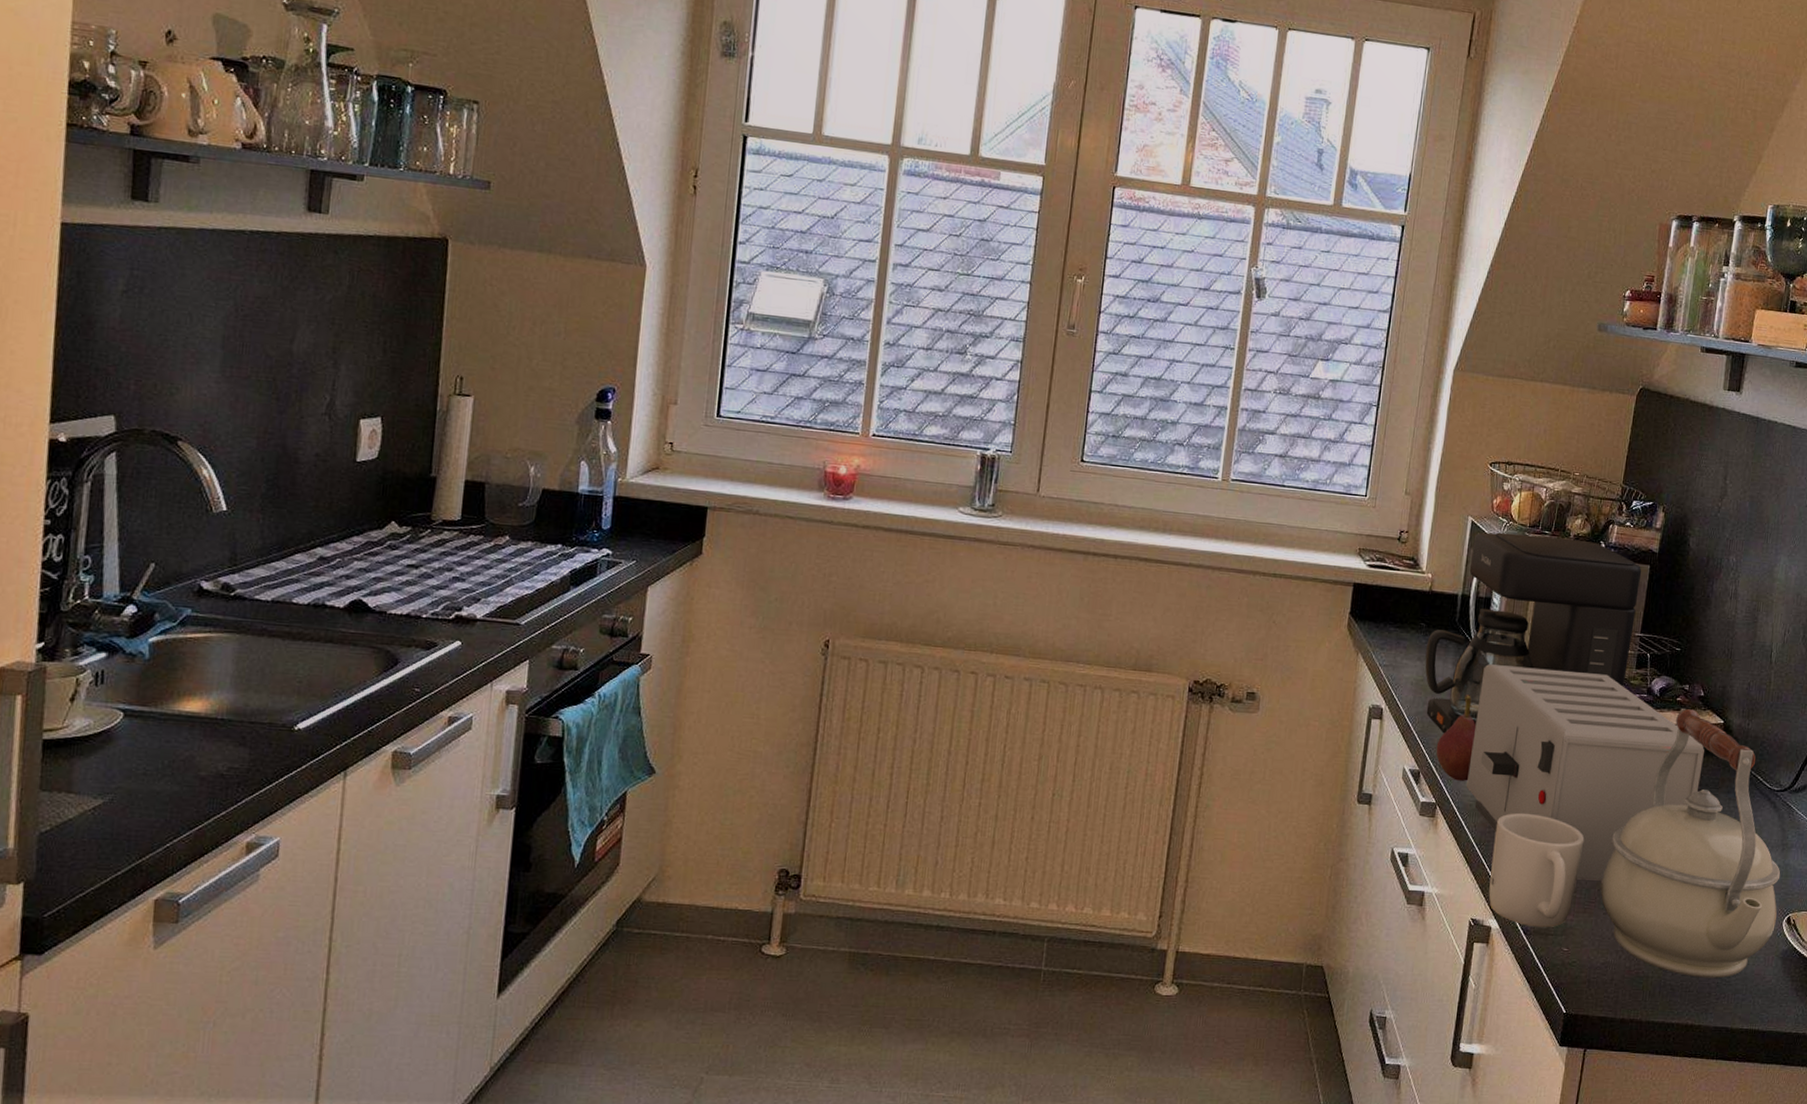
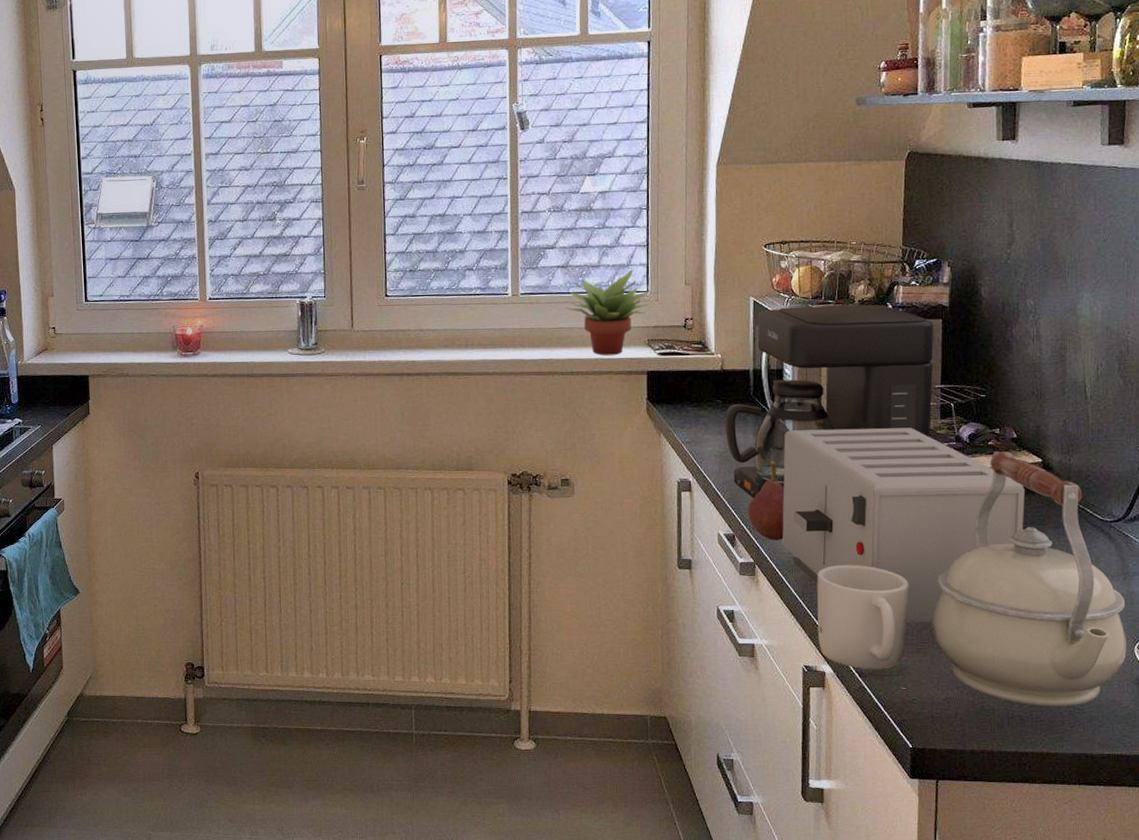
succulent plant: none [1278,469,1369,562] -> present [566,269,651,356]

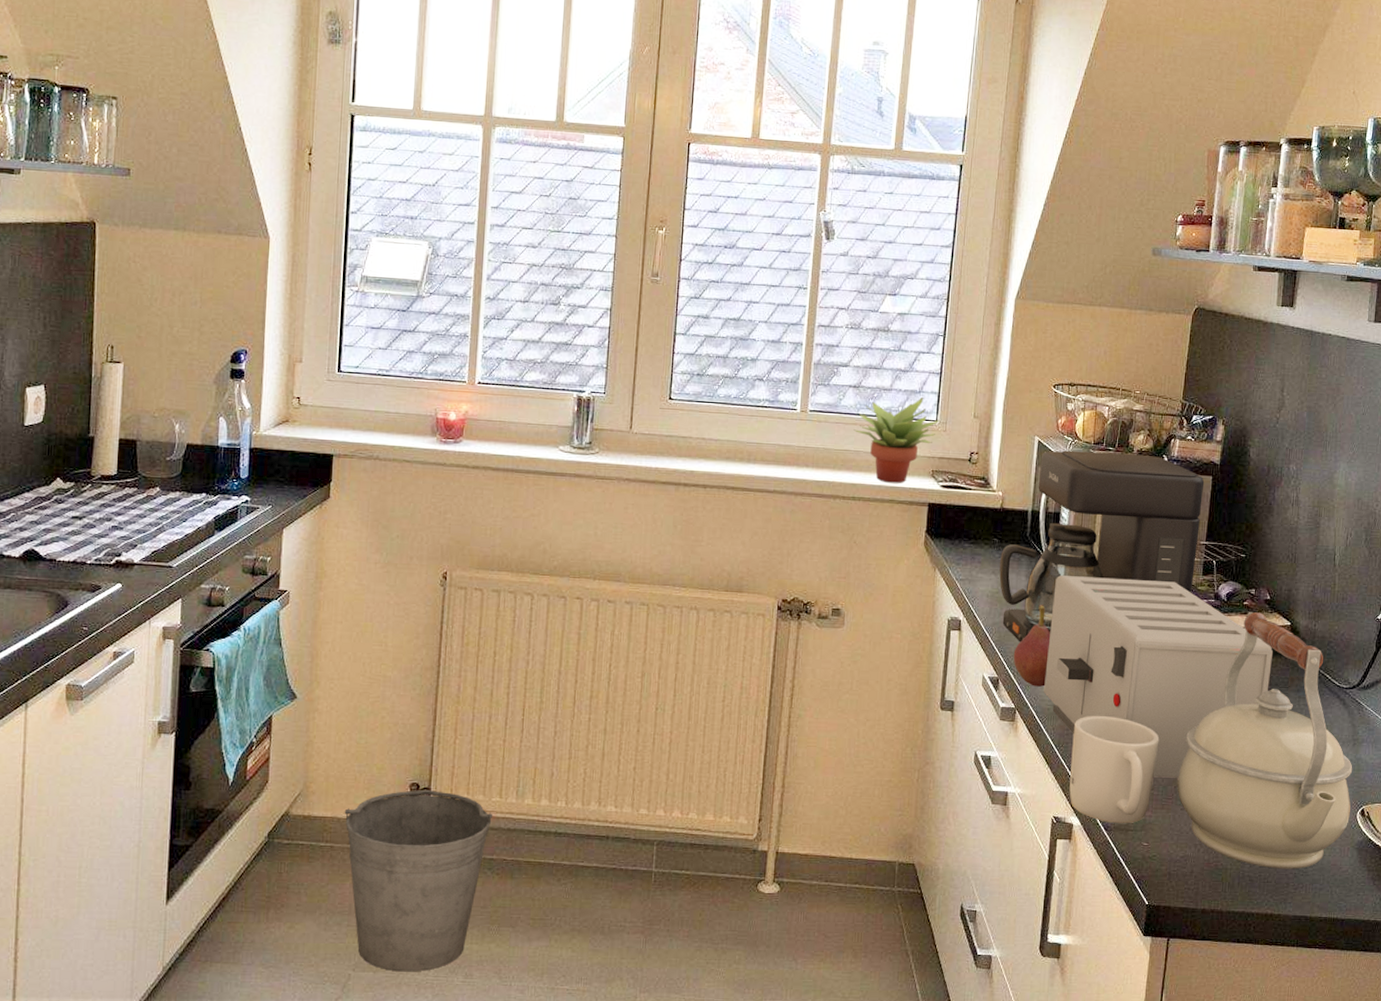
bucket: none [130,667,262,831] -> present [344,789,493,972]

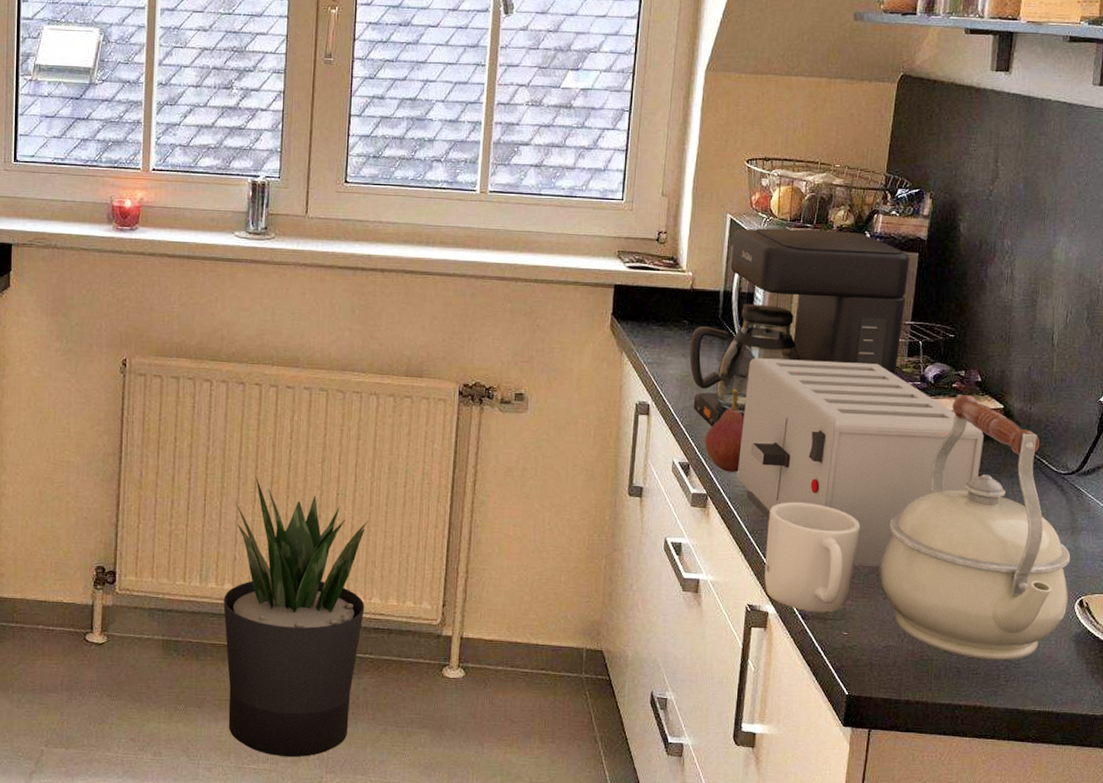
bucket: present [344,789,493,972] -> none [33,572,178,749]
planter: none [539,691,686,977] -> present [223,477,368,758]
succulent plant: present [854,396,940,484] -> none [535,174,626,266]

